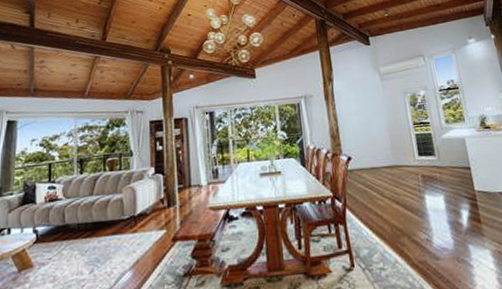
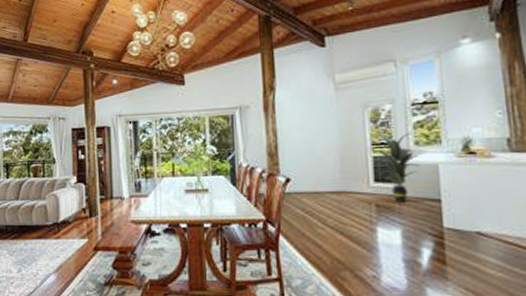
indoor plant: none [413,112,451,172] -> present [371,132,419,202]

